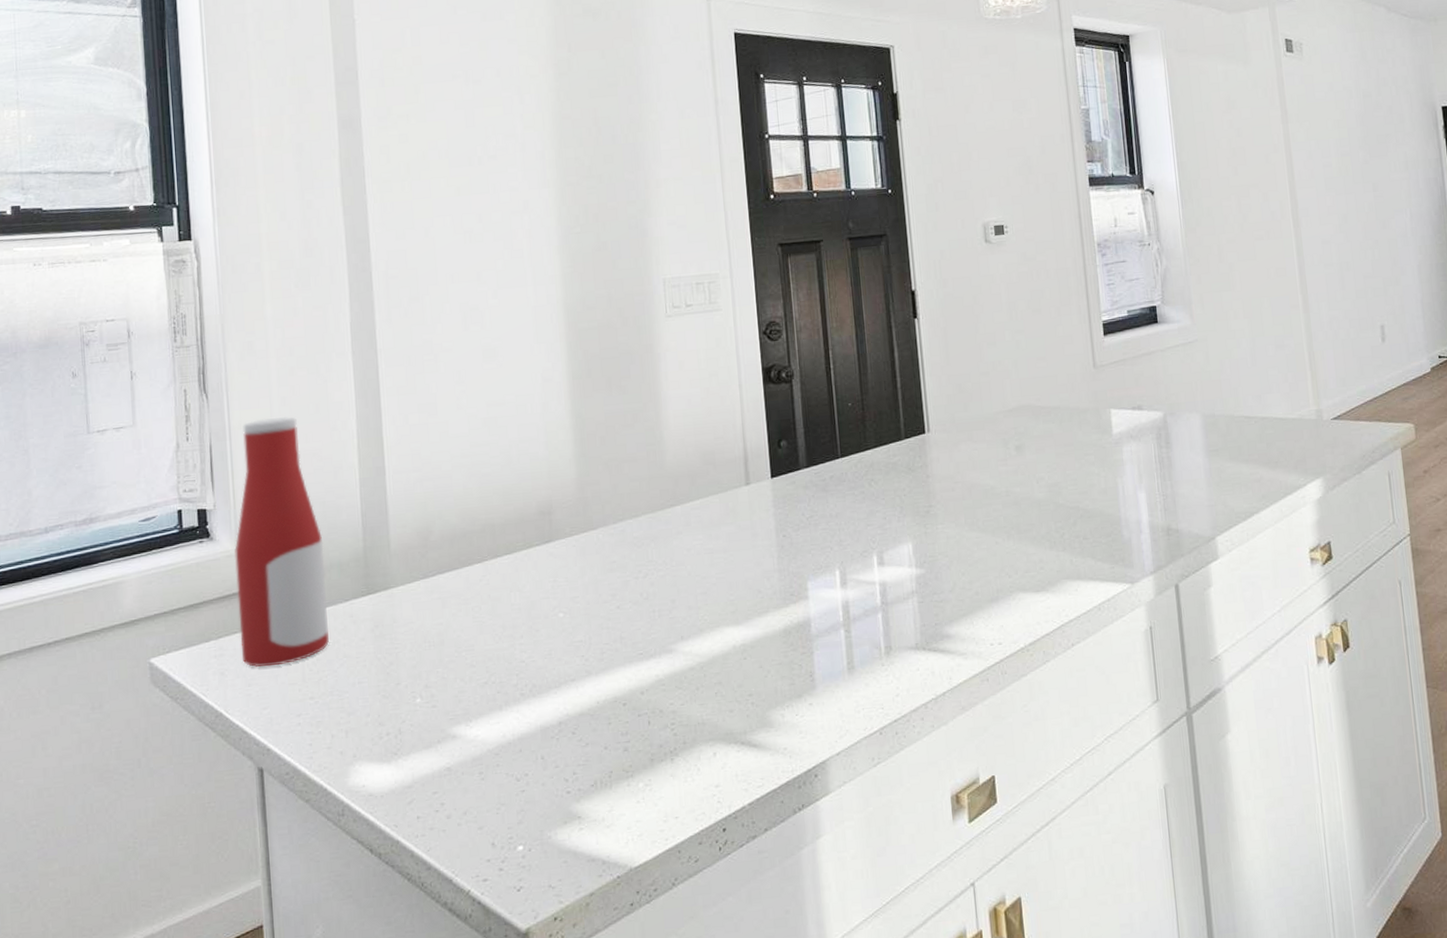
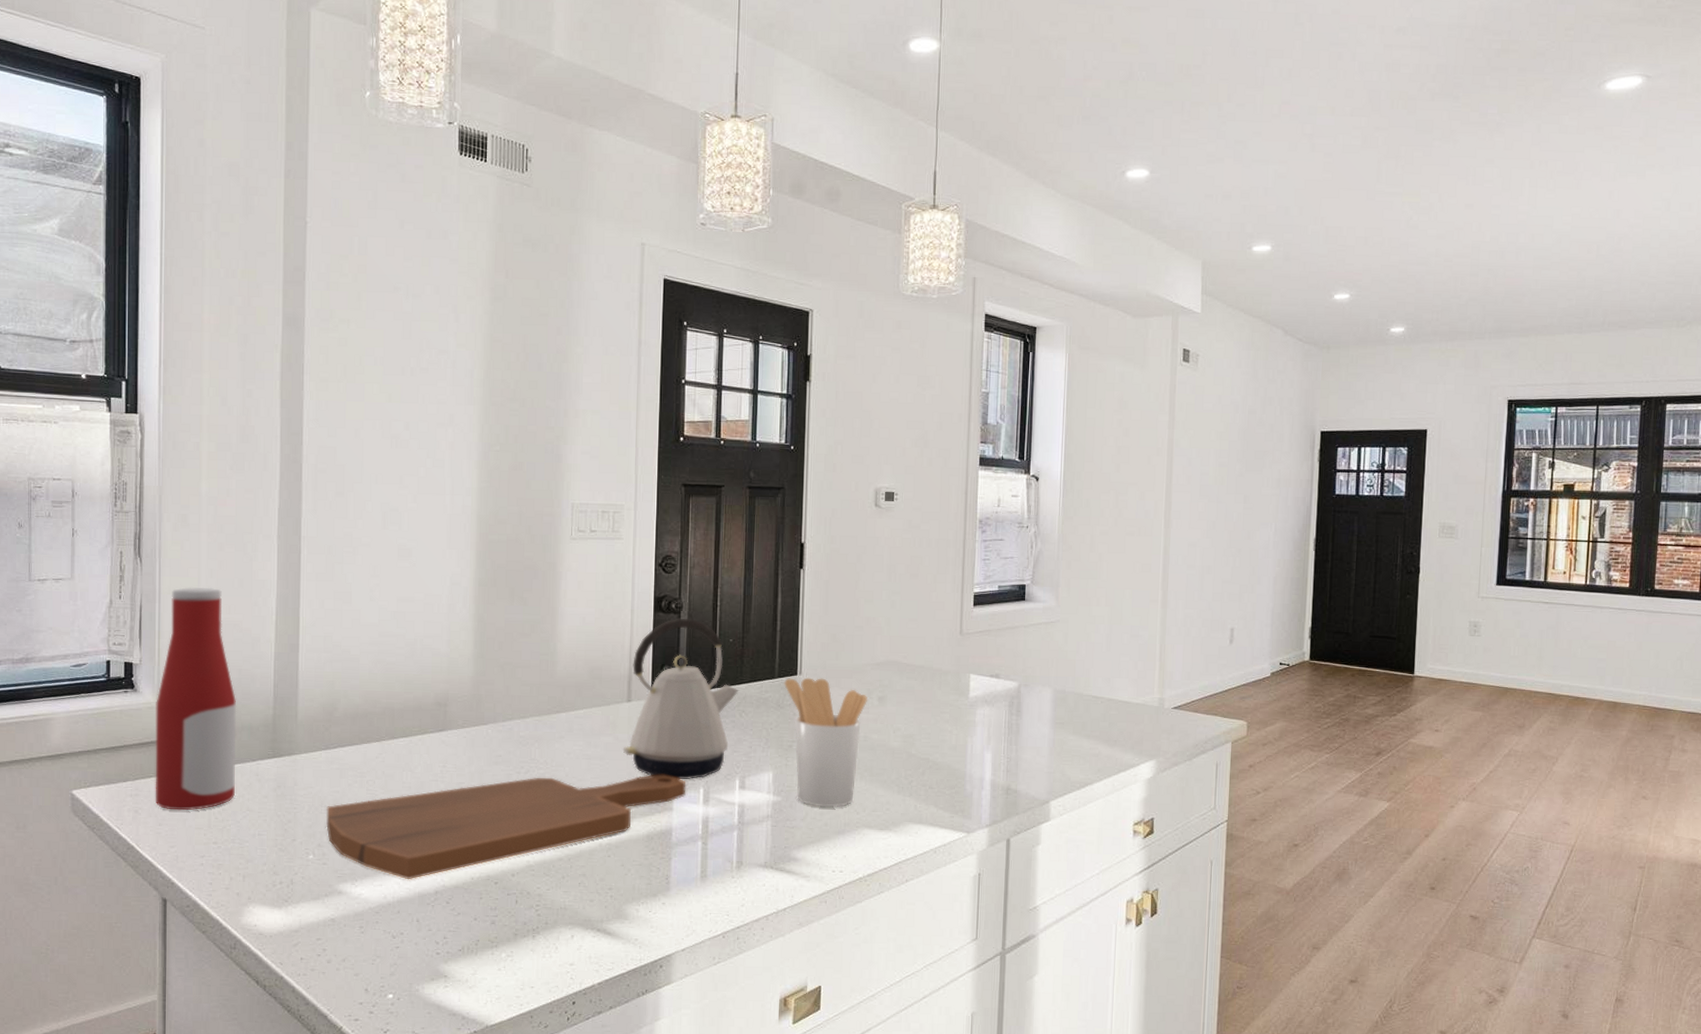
cutting board: none [431,560,821,713] -> present [326,774,686,880]
kettle: none [746,386,864,563] -> present [622,618,738,779]
utensil holder: none [911,433,1005,575] -> present [783,677,868,808]

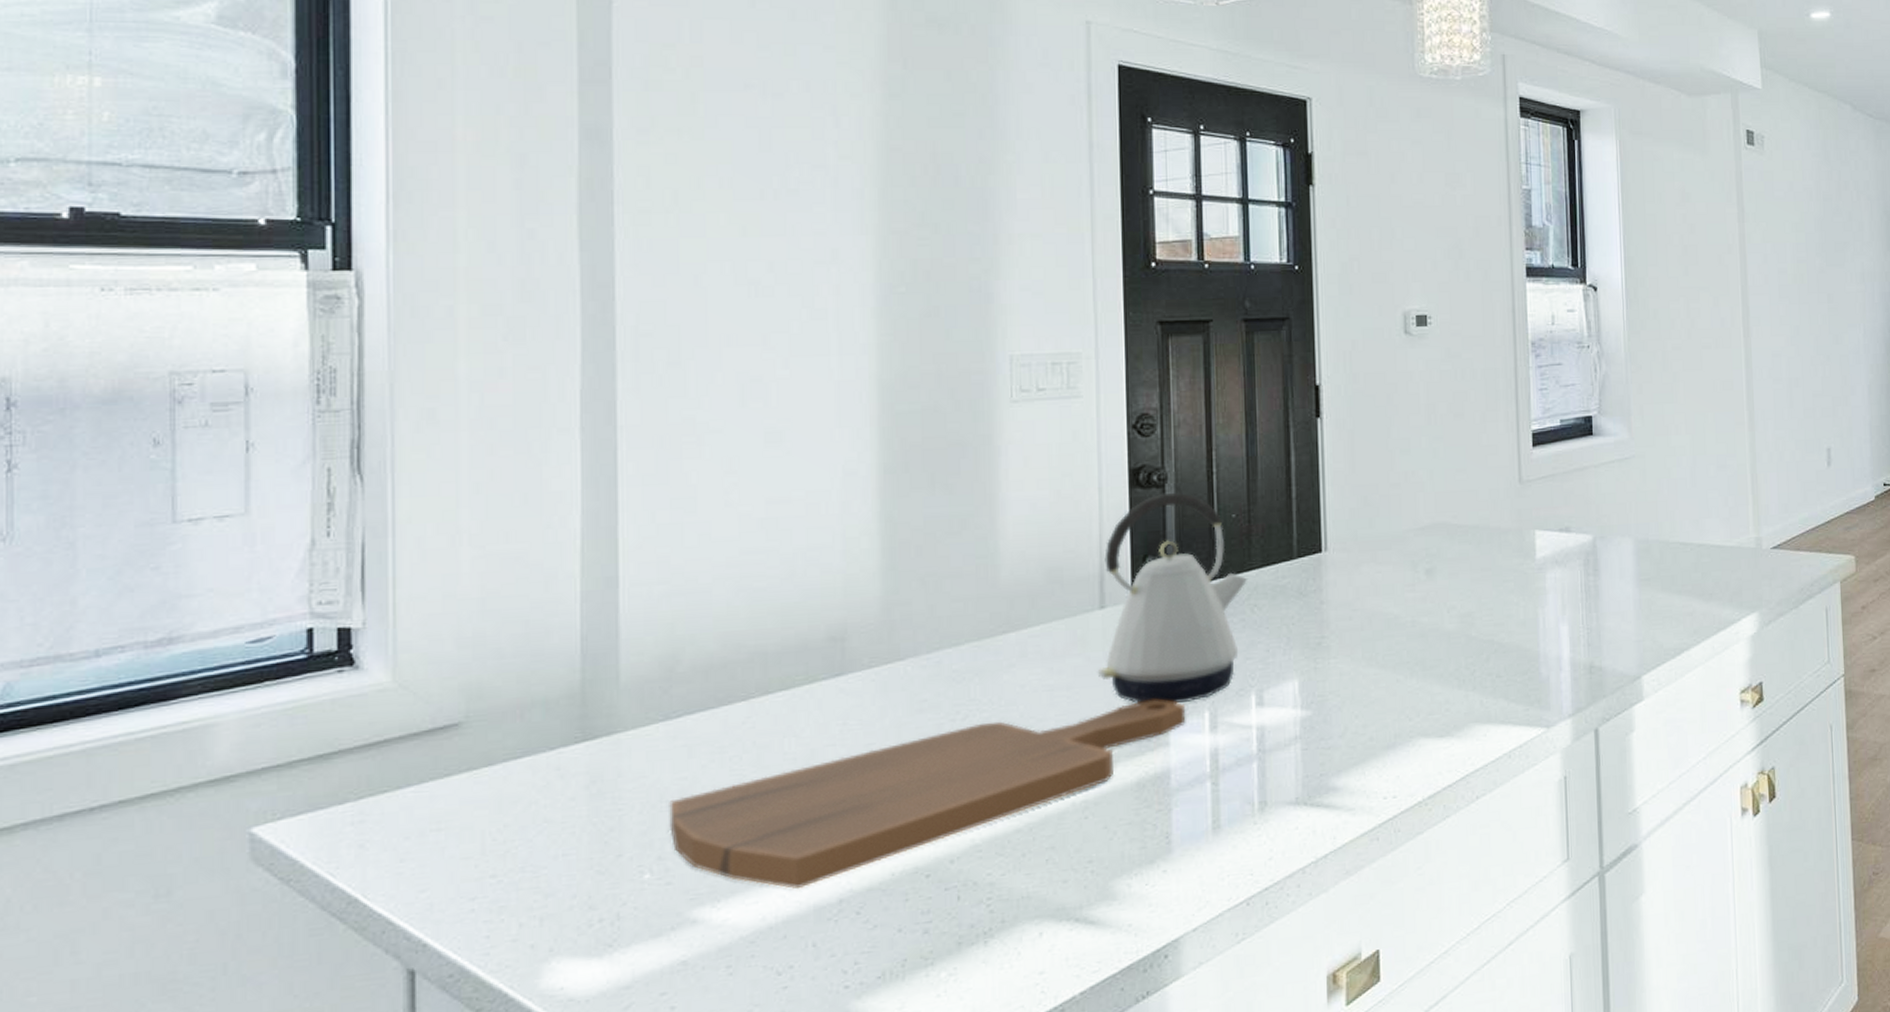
bottle: present [155,587,237,811] -> none [391,509,524,837]
utensil holder: present [783,677,868,808] -> none [1304,553,1414,717]

